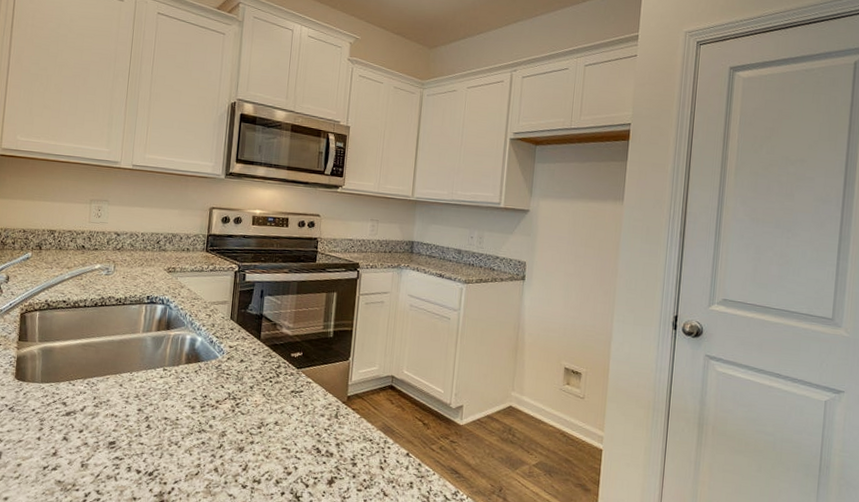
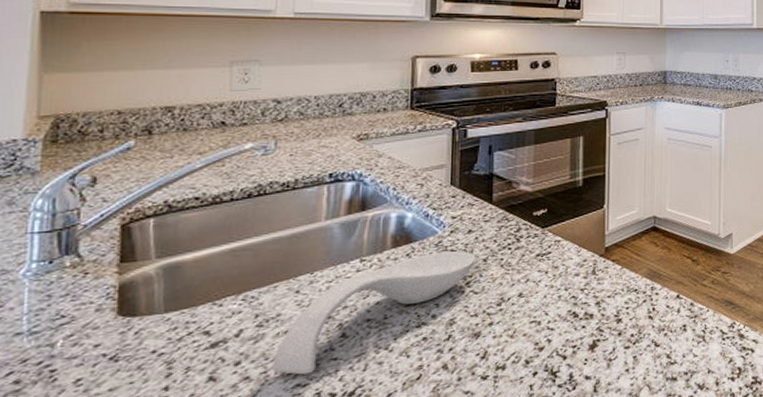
spoon rest: none [102,373,245,451] -> present [273,251,476,375]

